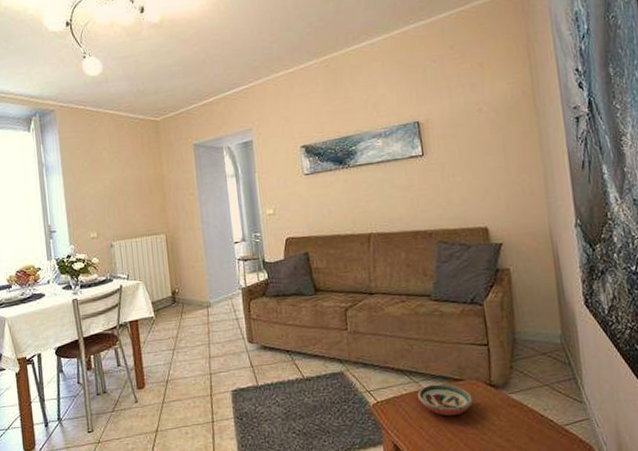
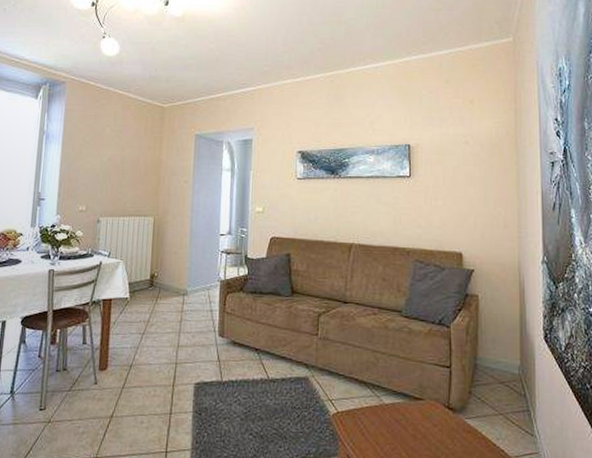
decorative bowl: present [417,384,473,416] -> none [377,400,430,435]

